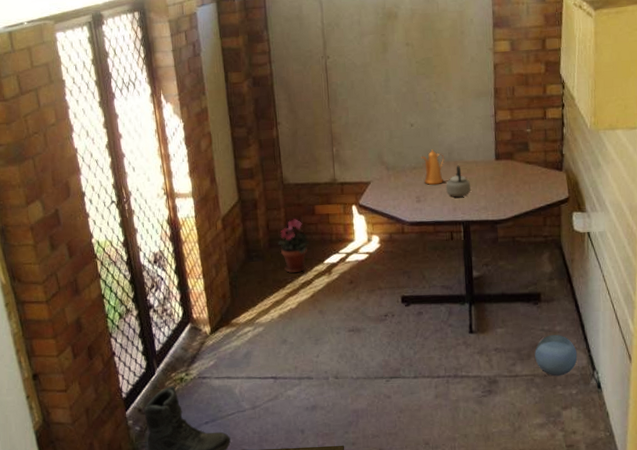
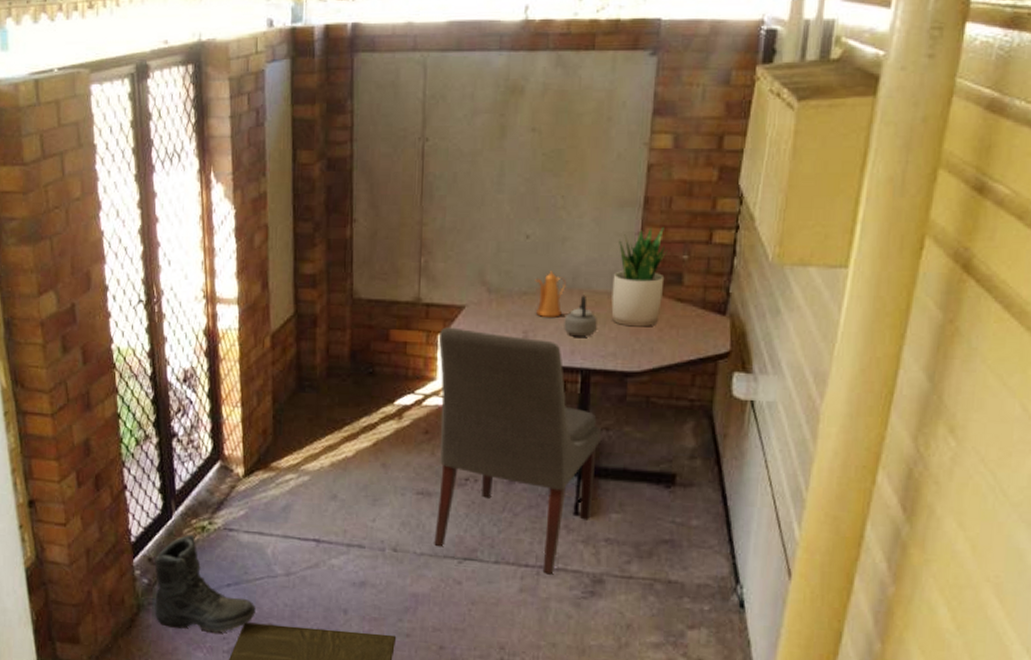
potted plant: present [277,219,310,274] -> none [338,344,379,413]
chair: none [352,199,483,382] -> present [434,327,601,575]
planter: none [478,110,516,186] -> present [611,227,668,327]
ball: present [535,334,578,376] -> none [658,529,717,585]

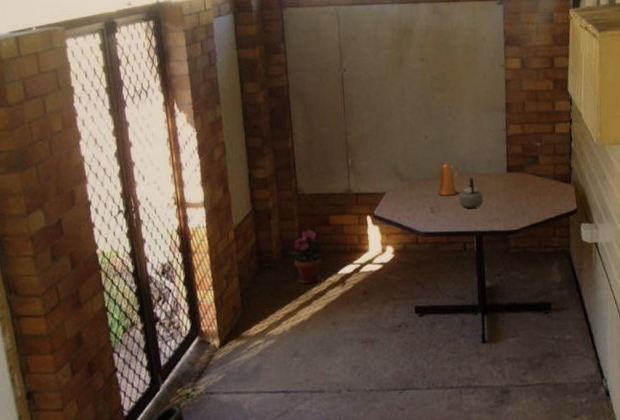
potted plant: none [338,344,379,413] -> present [291,229,324,285]
chair: present [434,327,601,575] -> none [367,209,495,392]
planter: present [611,227,668,327] -> none [490,124,527,198]

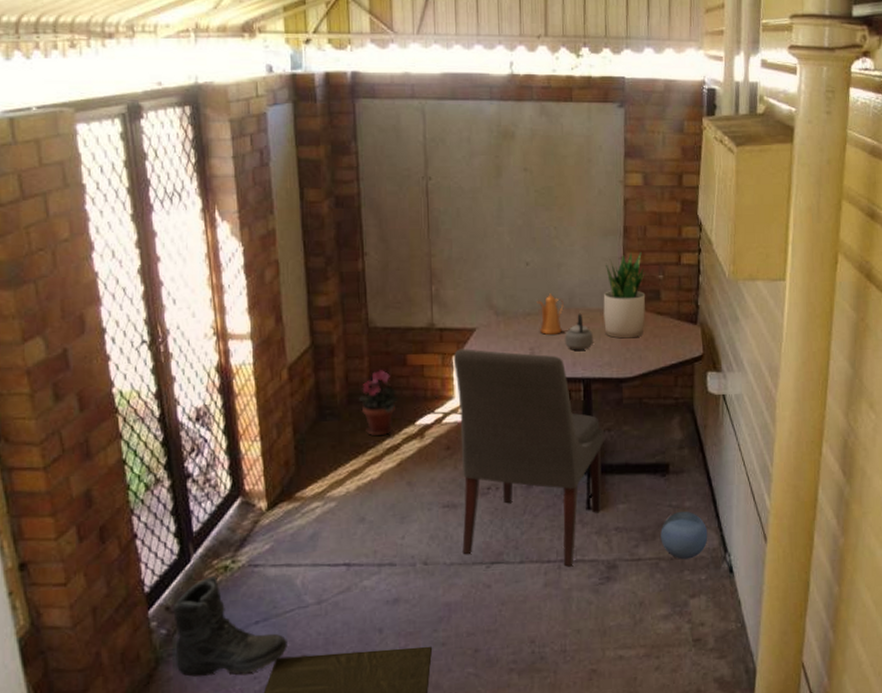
chair: none [367,209,495,392] -> present [453,349,604,567]
planter: none [490,124,527,198] -> present [603,252,646,339]
ball: none [545,343,587,385] -> present [660,511,708,560]

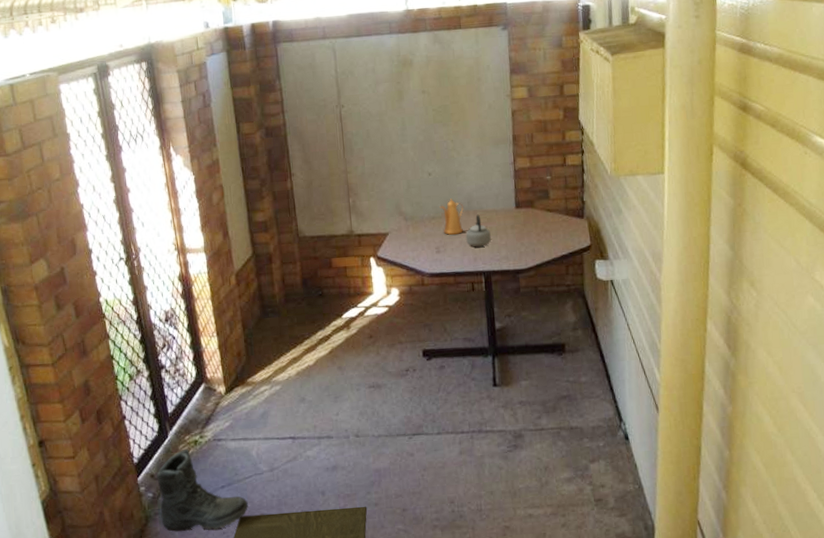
potted plant: present [358,370,399,437] -> none [294,272,327,329]
chair: present [453,349,604,567] -> none [370,250,506,437]
planter: present [603,252,646,339] -> none [497,157,537,235]
ball: present [660,511,708,560] -> none [560,385,604,429]

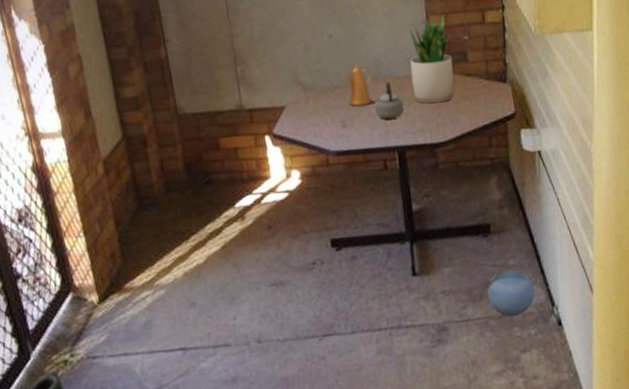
planter: none [497,157,537,235] -> present [409,14,454,104]
ball: none [560,385,604,429] -> present [487,269,535,317]

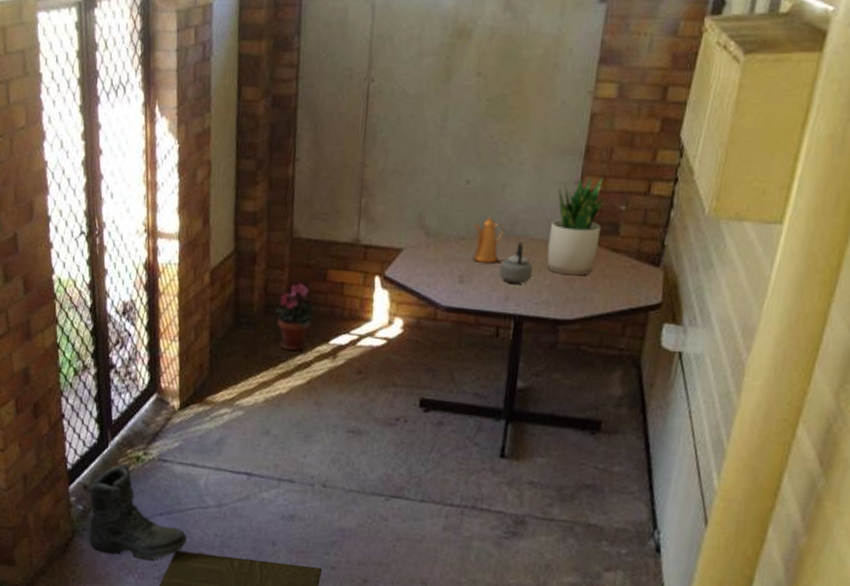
potted plant: none [176,156,216,222] -> present [275,283,315,351]
ball: present [487,269,535,317] -> none [580,475,637,529]

